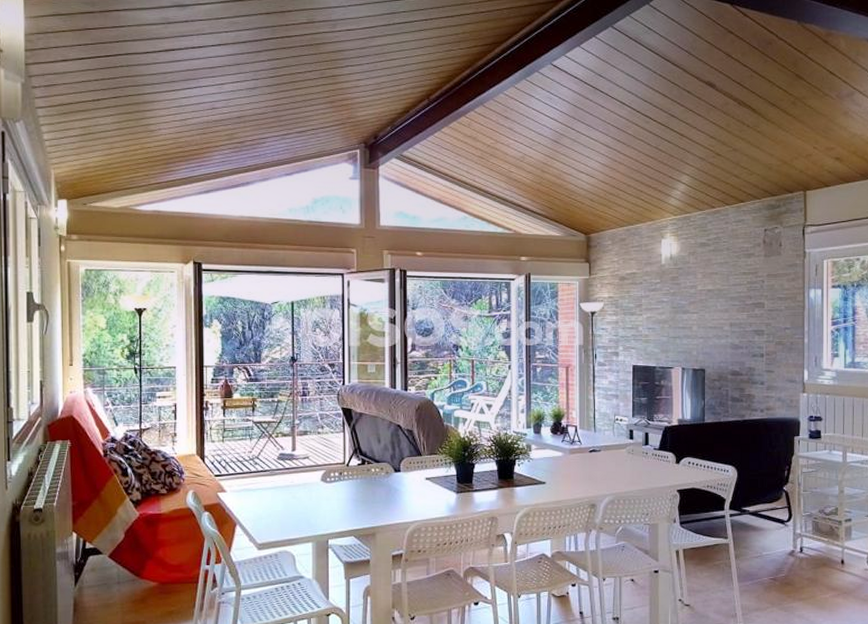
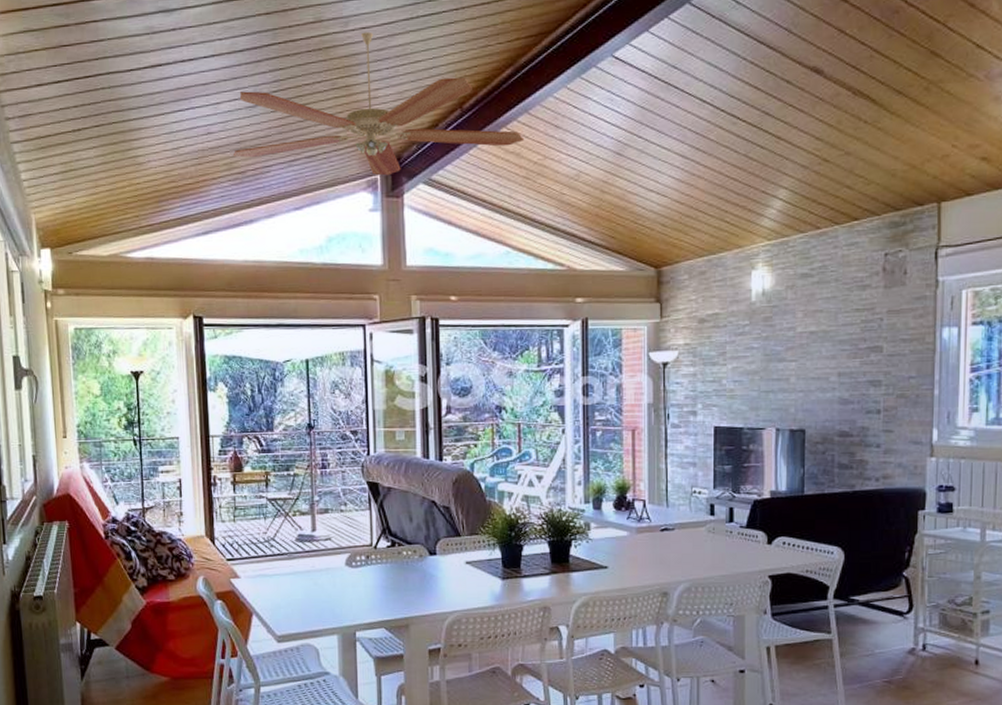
ceiling fan: none [234,33,480,151] -> present [234,31,525,176]

